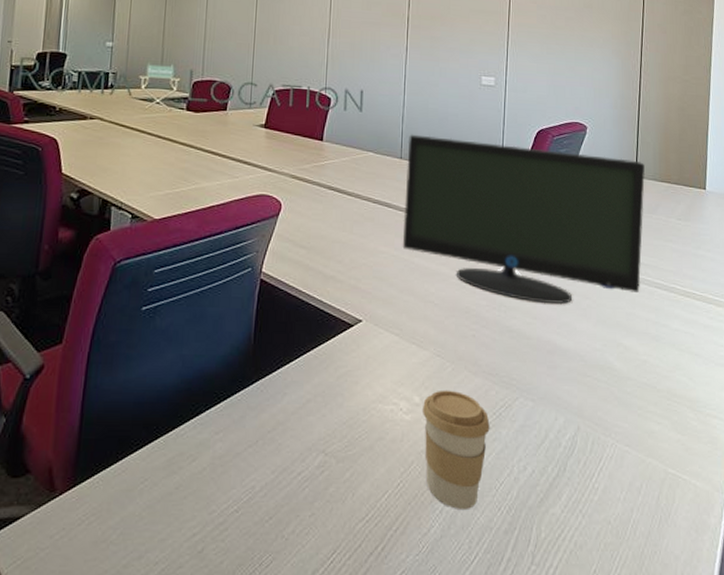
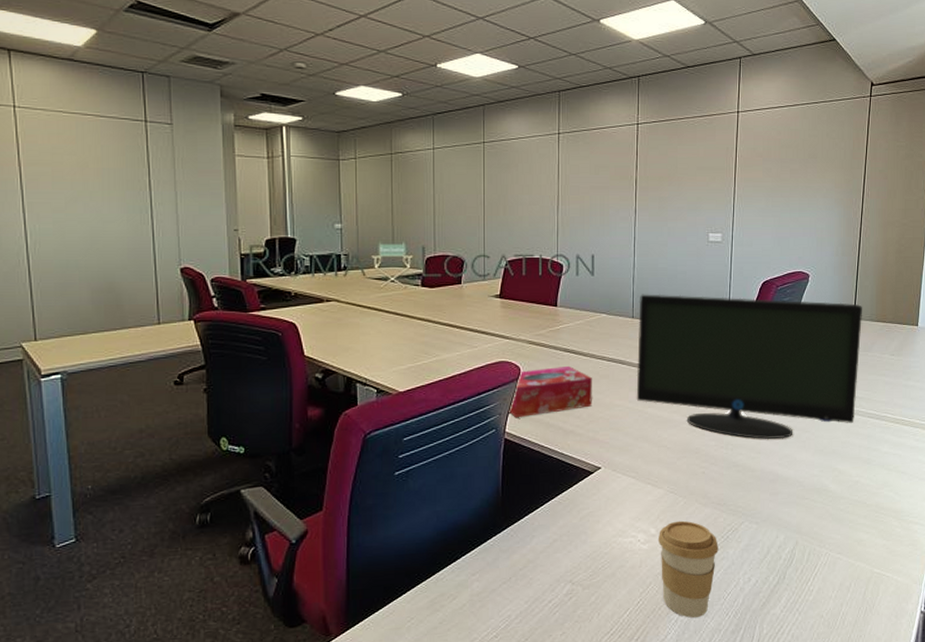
tissue box: none [265,205,356,258] -> present [508,366,592,418]

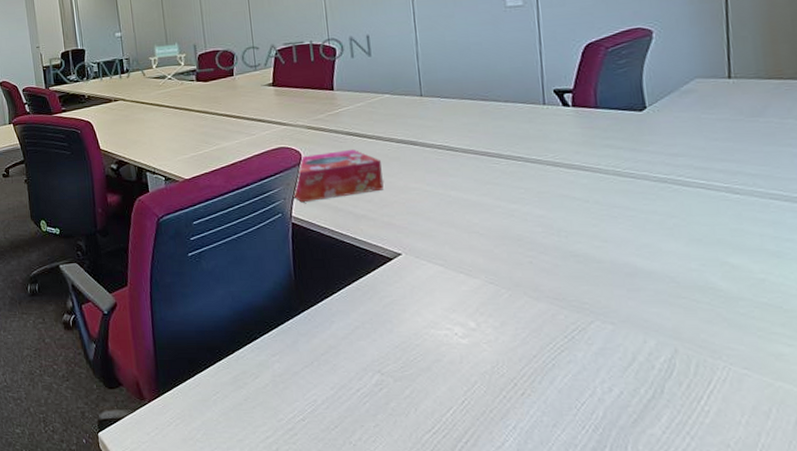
monitor: present [636,294,862,440] -> none [426,59,748,226]
coffee cup: present [659,520,719,618] -> none [480,315,562,426]

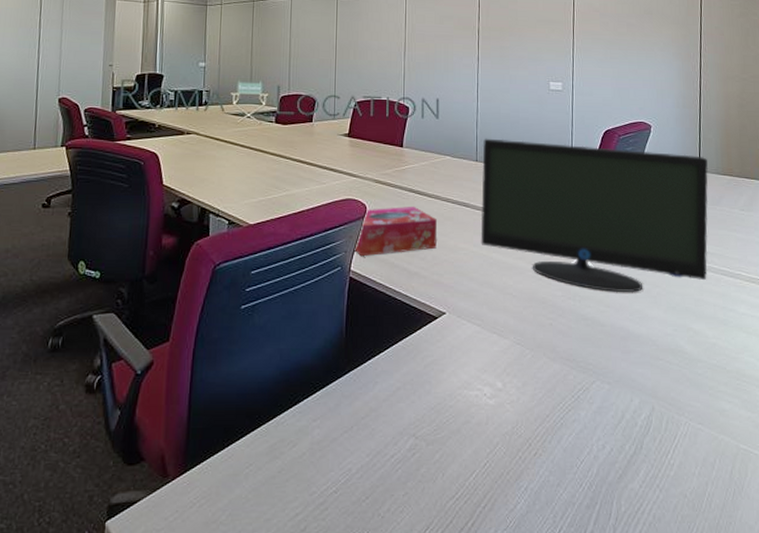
monitor: none [426,59,748,226] -> present [480,138,708,293]

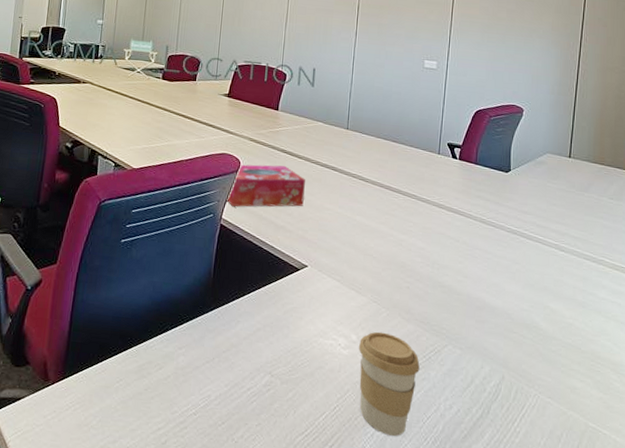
monitor: present [480,138,708,293] -> none [346,108,579,267]
coffee cup: none [505,375,569,486] -> present [359,331,420,436]

